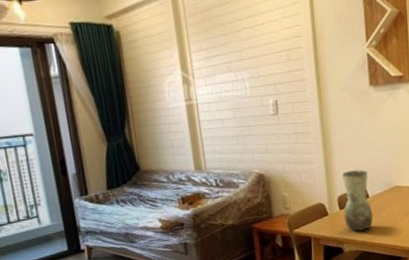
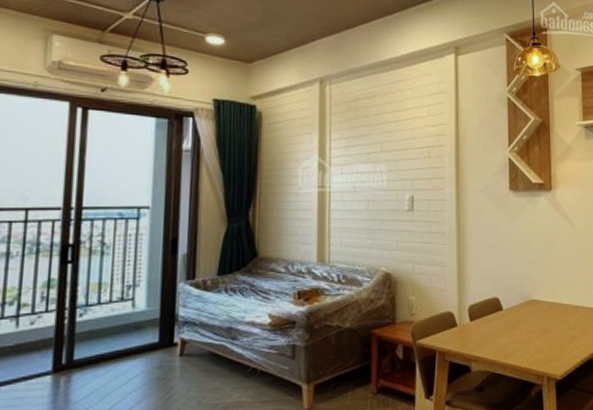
vase: present [341,169,373,231] -> none [474,277,506,348]

